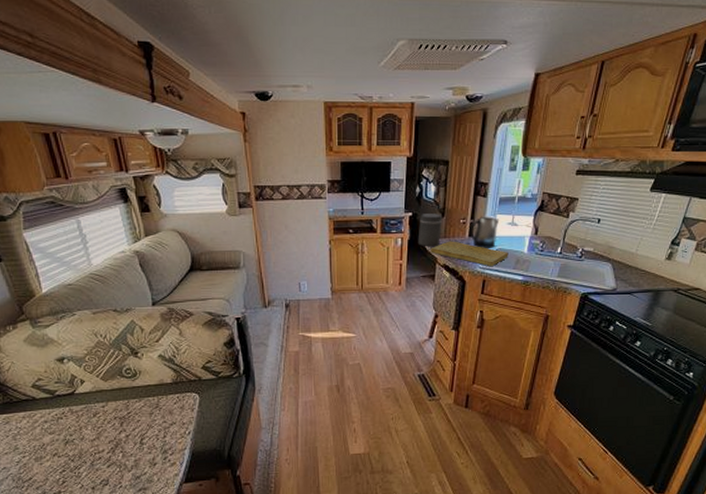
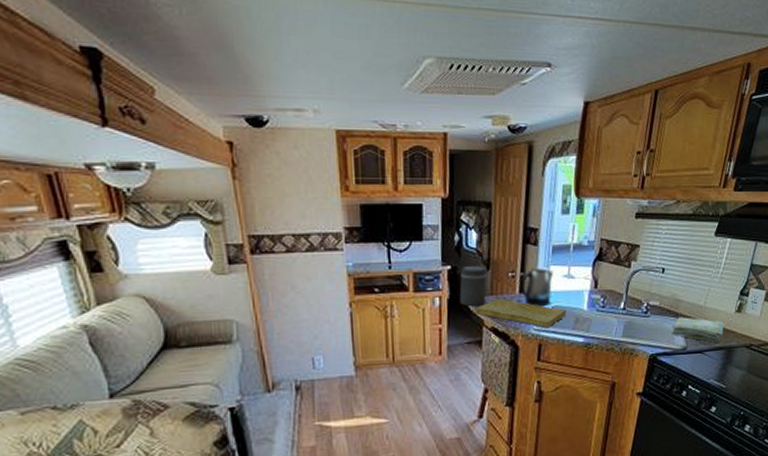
towel: none [603,262,654,287] -> present [672,317,725,344]

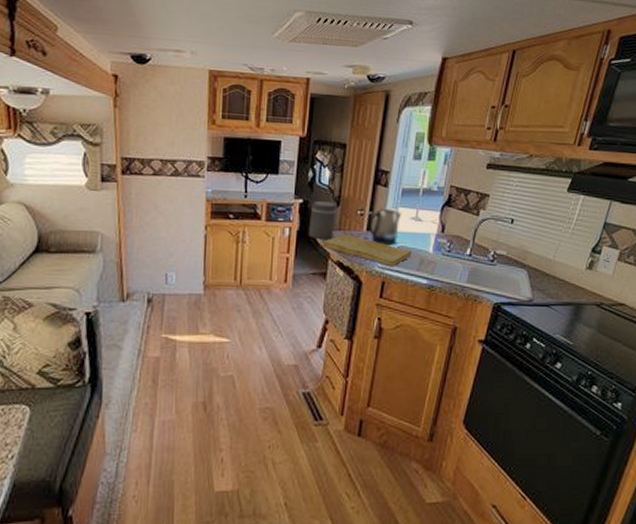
towel: present [672,317,725,344] -> none [518,268,574,299]

